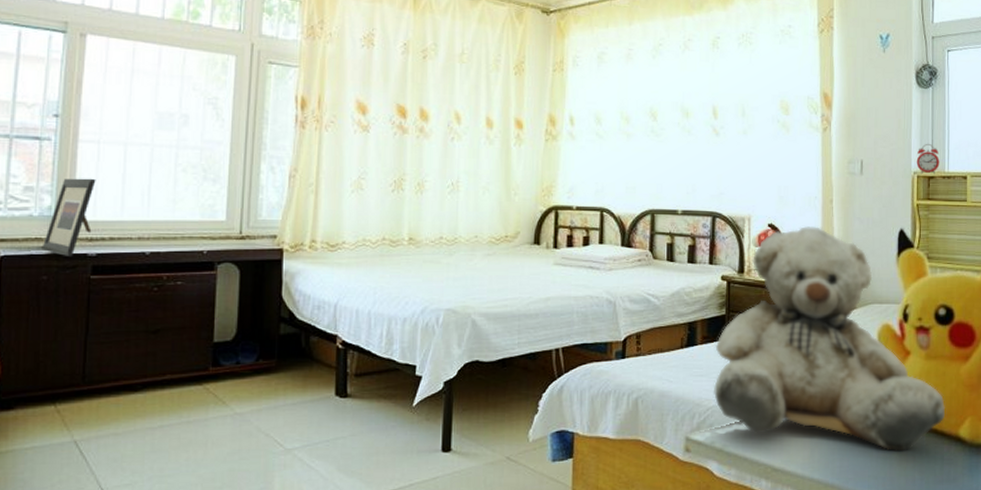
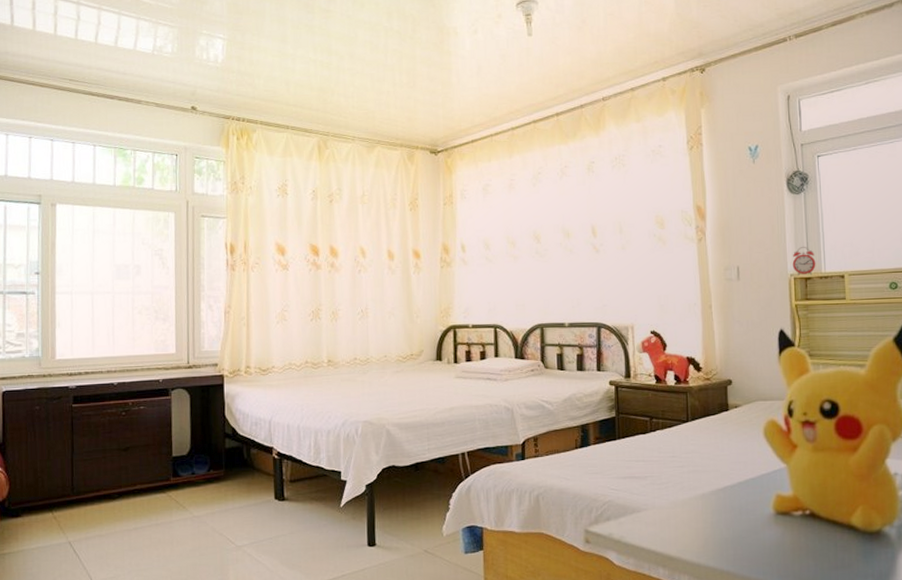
picture frame: present [41,178,96,256] -> none [33,323,72,389]
teddy bear: present [714,226,945,452] -> none [607,331,836,540]

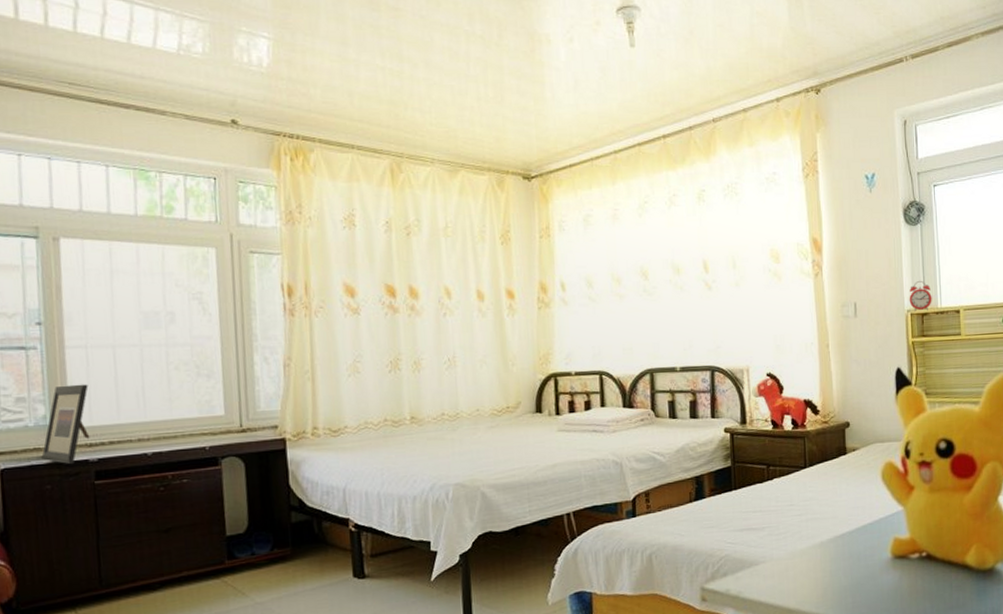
picture frame: none [33,323,72,389] -> present [41,384,90,464]

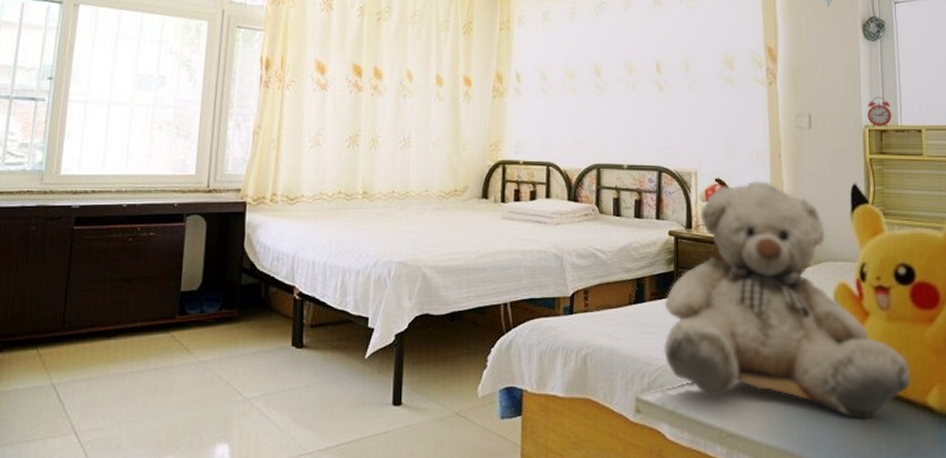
picture frame: present [41,384,90,464] -> none [32,135,82,208]
teddy bear: none [723,372,951,584] -> present [664,181,910,419]

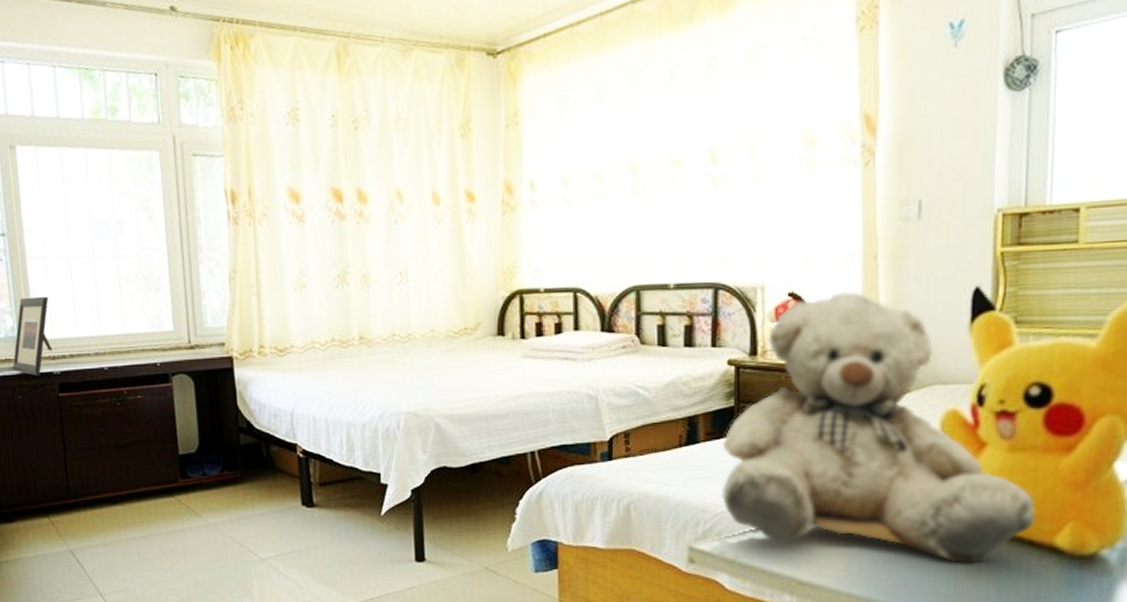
picture frame: none [32,135,82,208] -> present [12,296,53,375]
alarm clock: present [867,96,892,128] -> none [1001,167,1038,212]

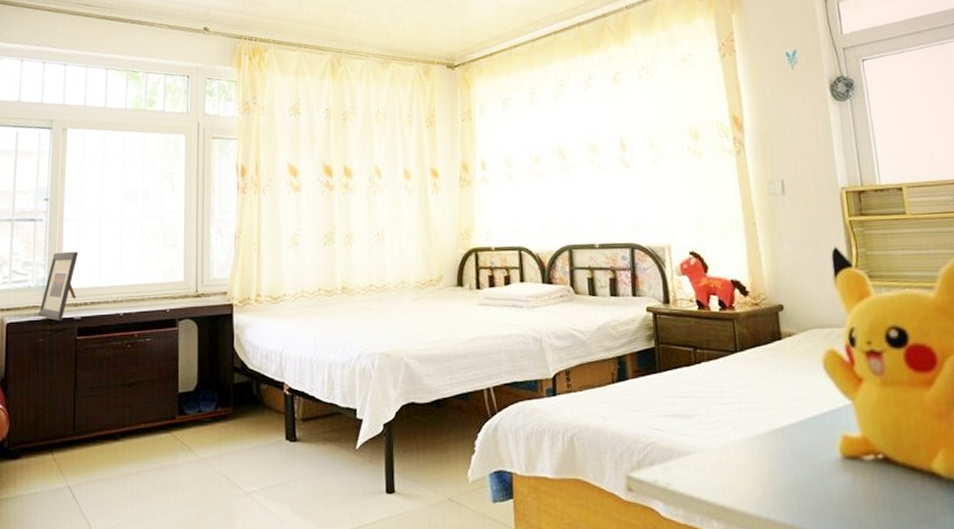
teddy bear: present [722,292,1035,564] -> none [647,251,913,489]

